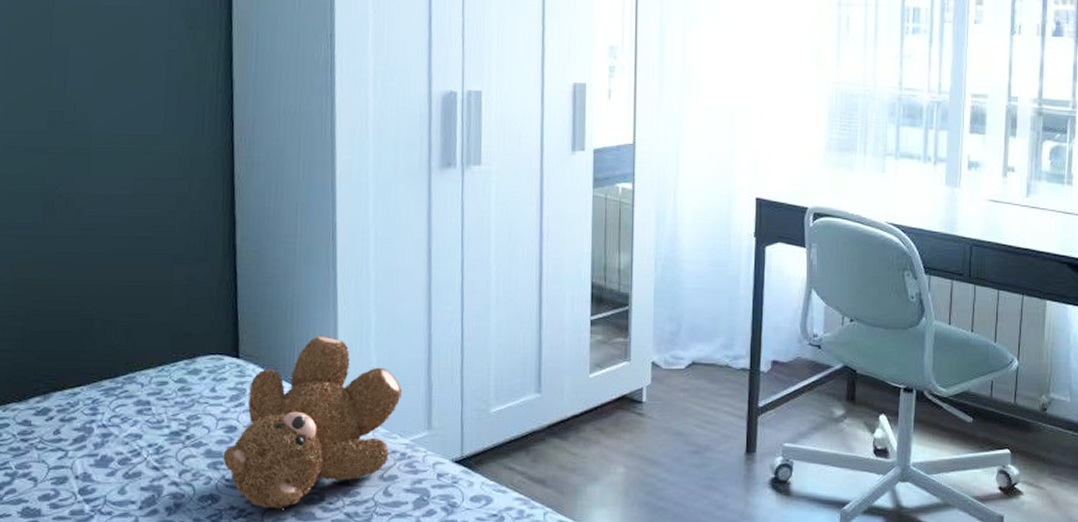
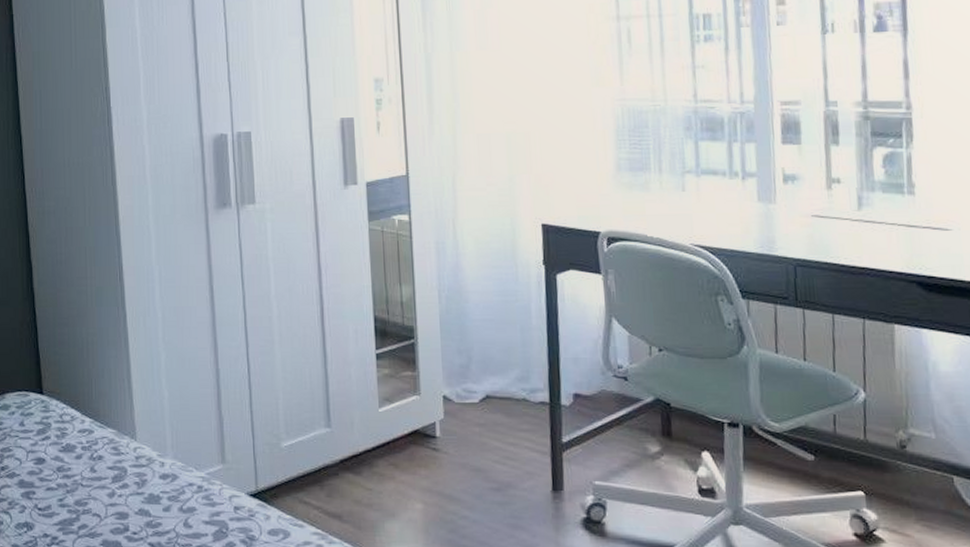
teddy bear: present [223,334,403,509] -> none [34,371,195,537]

